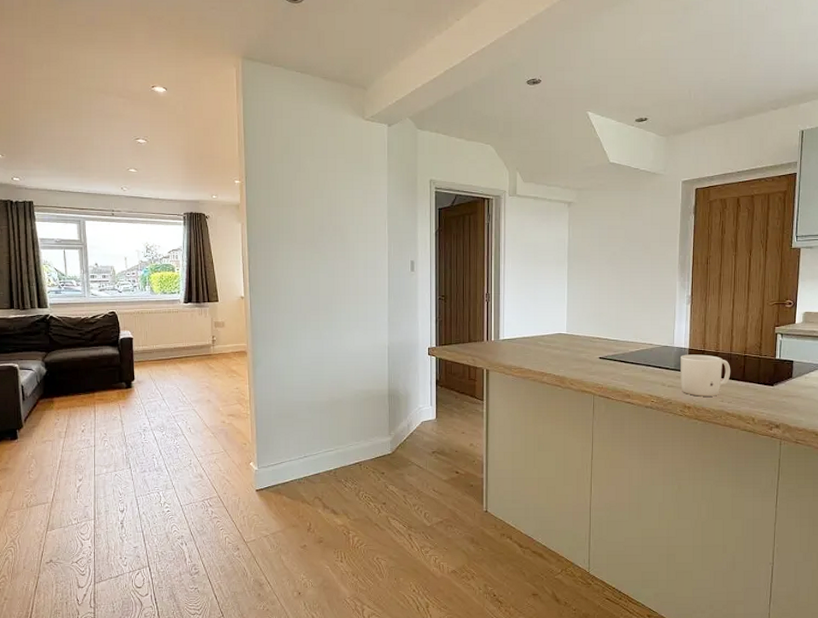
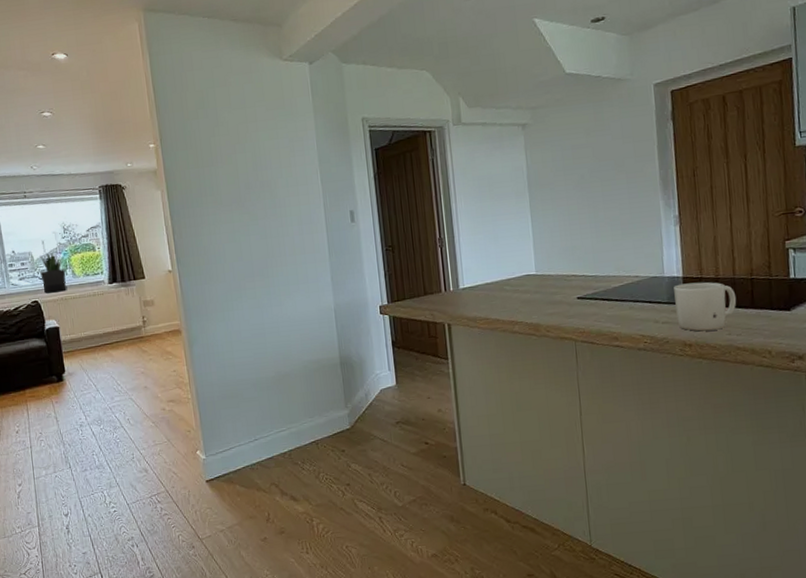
planter: none [120,268,144,306] -> present [40,253,66,293]

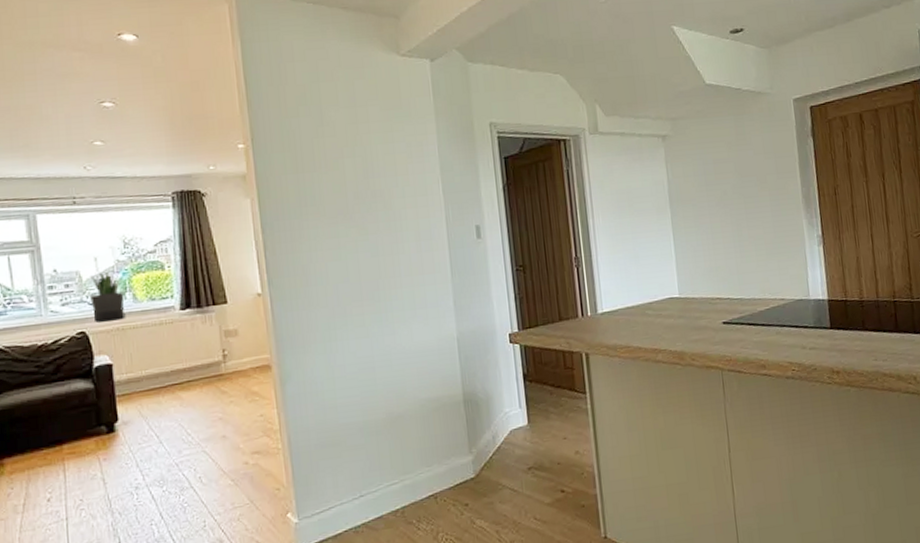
mug: present [674,282,737,332] -> none [819,305,881,358]

